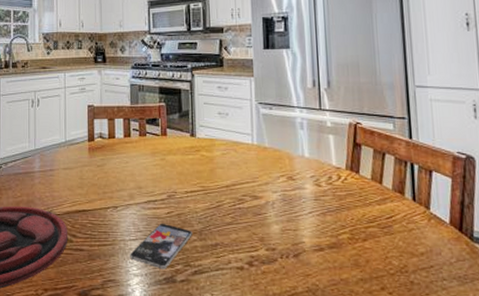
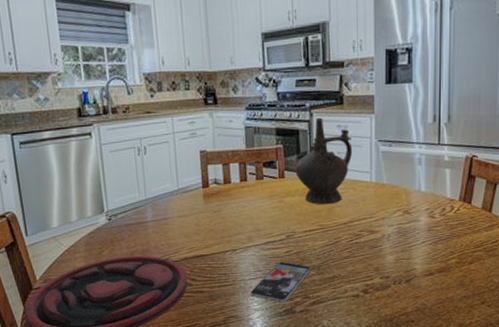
ceremonial vessel: none [177,78,234,165] -> present [295,117,353,205]

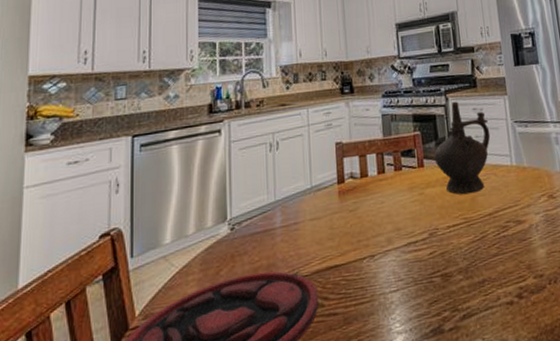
smartphone: present [250,261,311,303] -> none [391,266,458,320]

